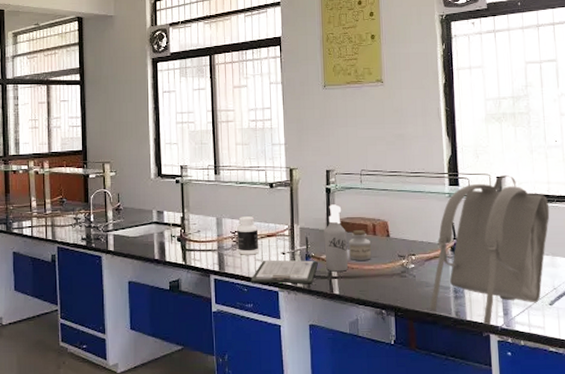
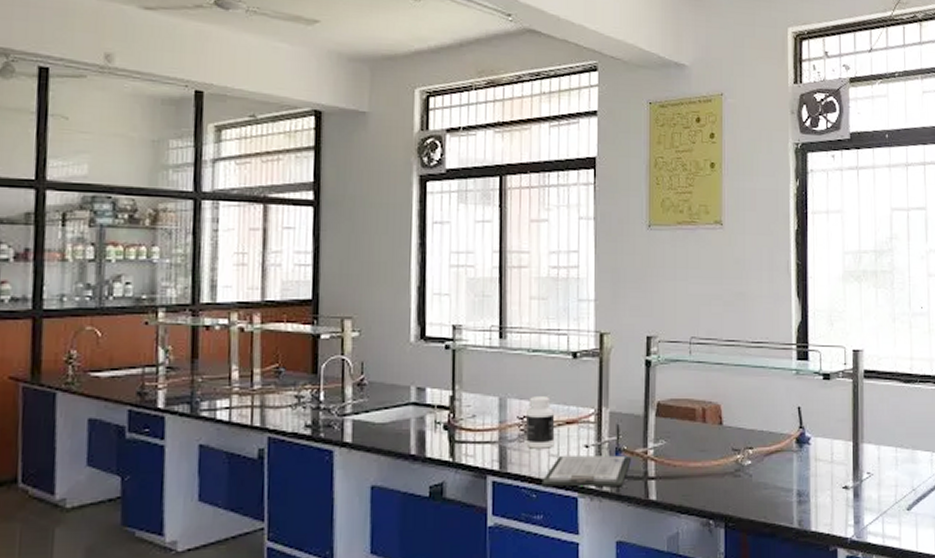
spray bottle: present [324,204,349,272] -> none [640,382,670,471]
jar: present [348,229,372,260] -> none [670,414,700,456]
backpack: present [429,174,550,325] -> none [767,347,912,537]

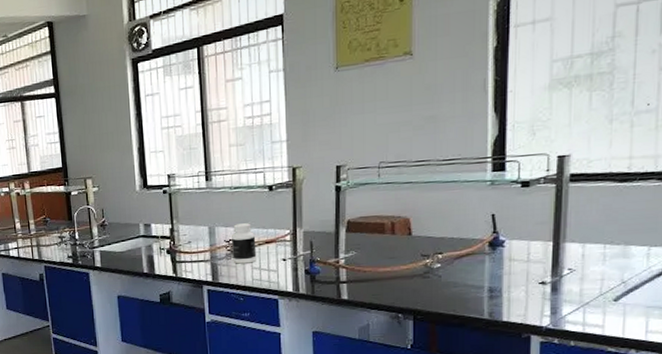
clipboard: present [541,454,631,488] -> none [247,265,324,292]

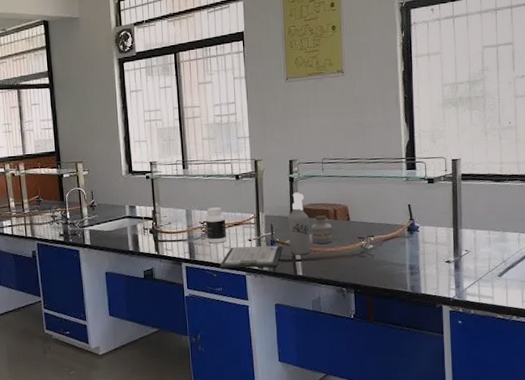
clipboard: none [247,265,324,292] -> present [220,245,283,269]
spray bottle: none [332,203,360,276] -> present [288,192,311,255]
jar: none [360,229,389,263] -> present [310,214,333,244]

